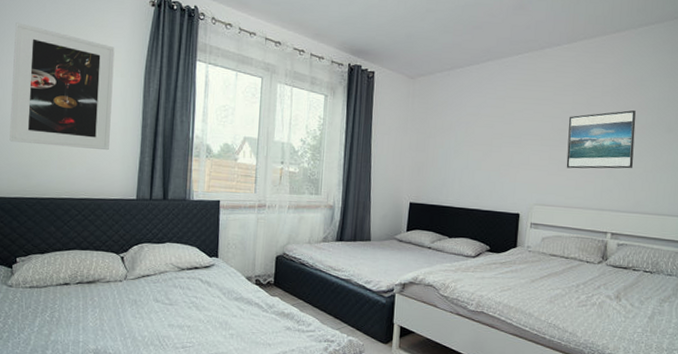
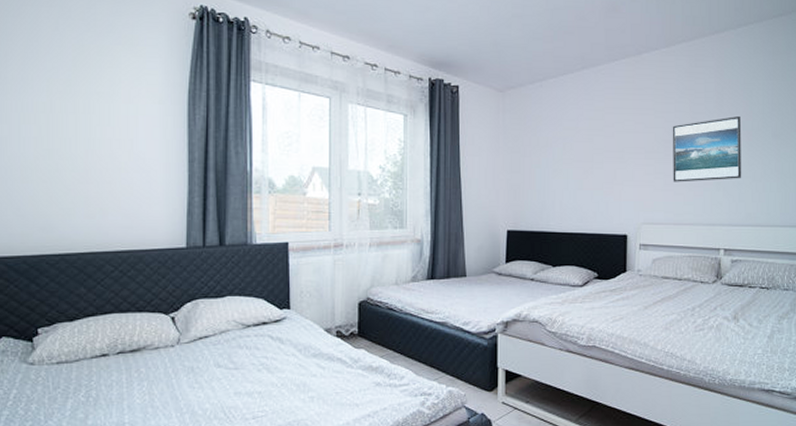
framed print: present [9,22,115,151] -> none [20,43,149,192]

